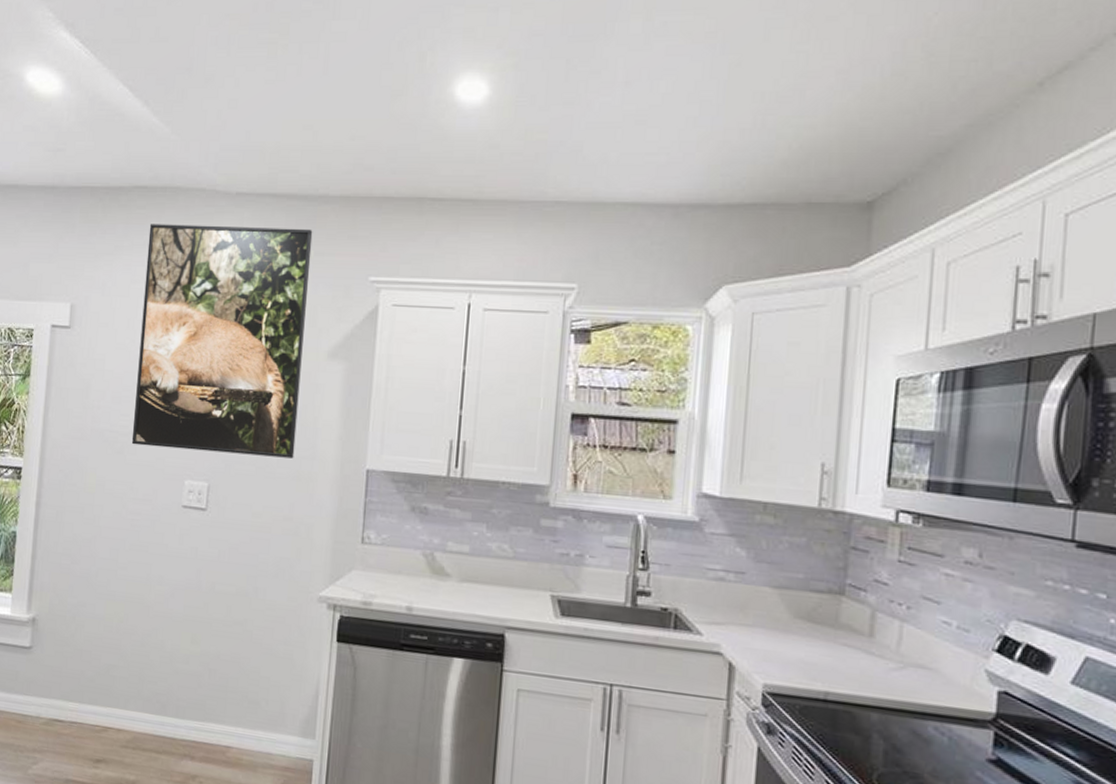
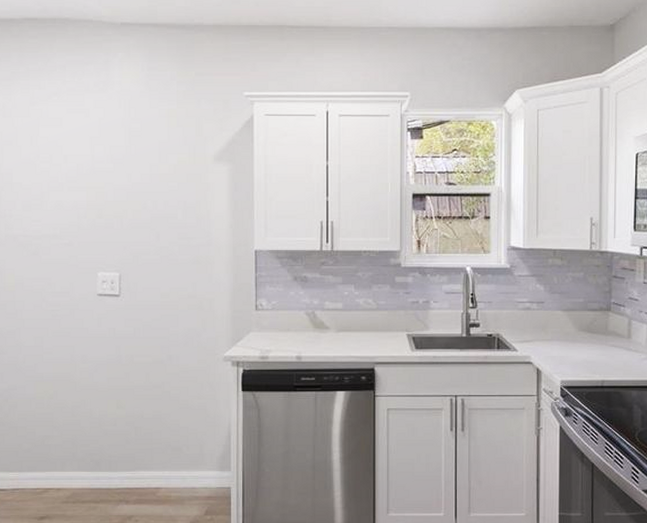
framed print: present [131,224,313,459] -> none [43,52,193,246]

